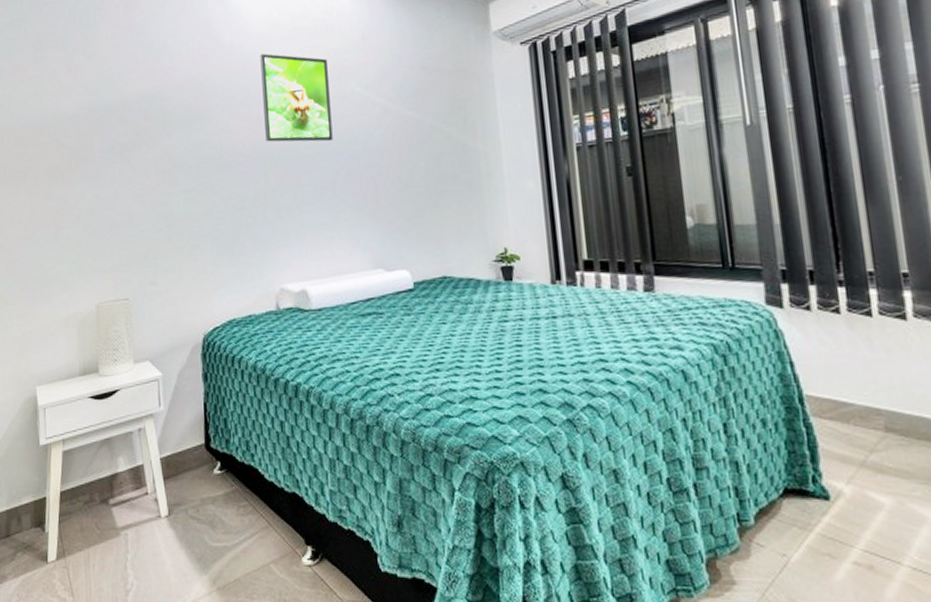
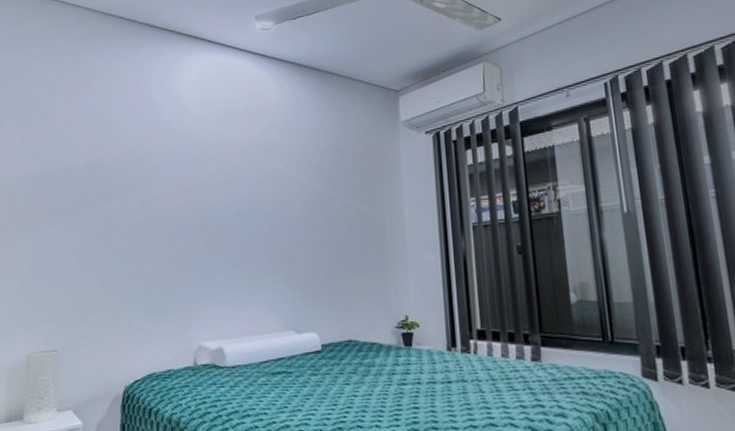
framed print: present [260,53,333,142] -> none [195,132,255,213]

